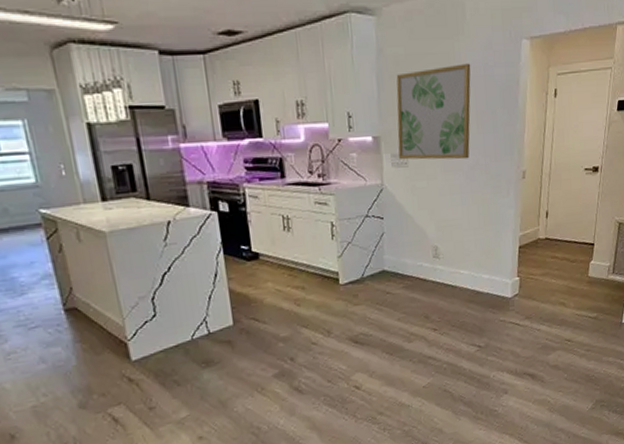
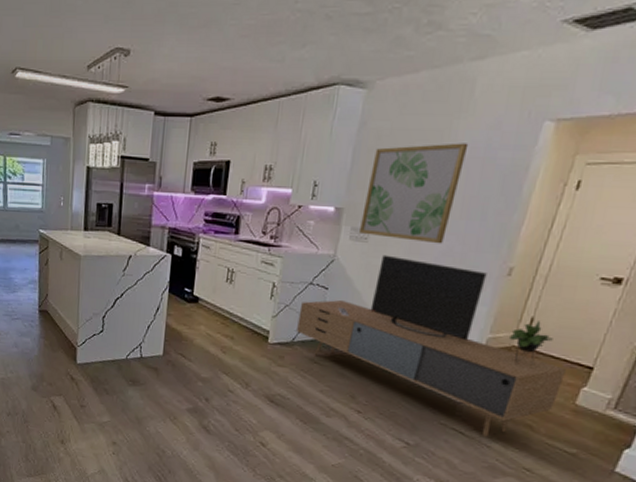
media console: none [362,176,577,322] -> present [297,254,566,437]

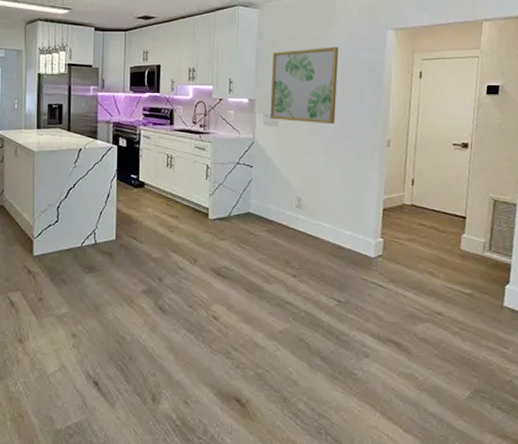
media console: present [297,254,566,437] -> none [231,135,447,287]

